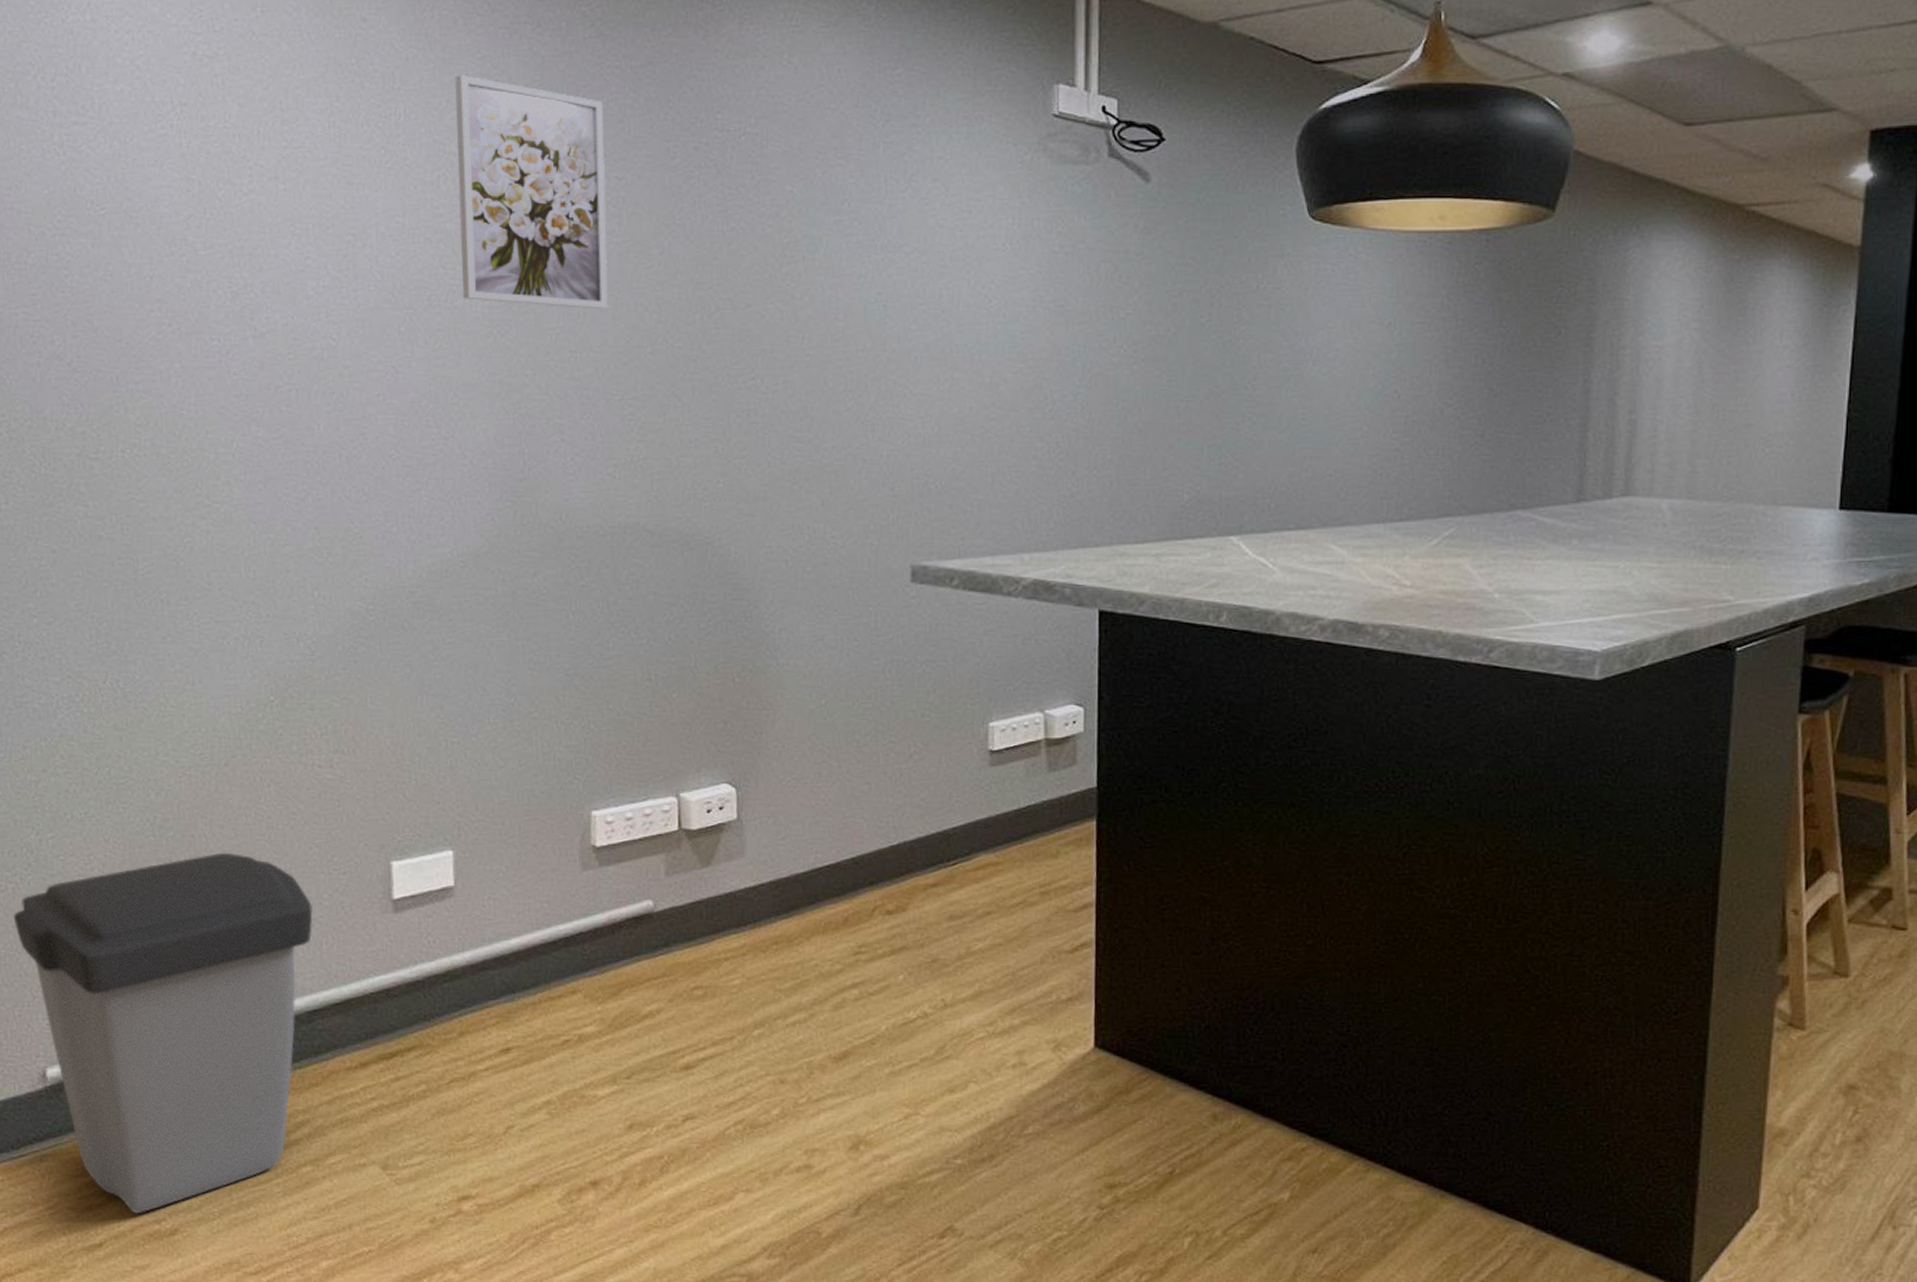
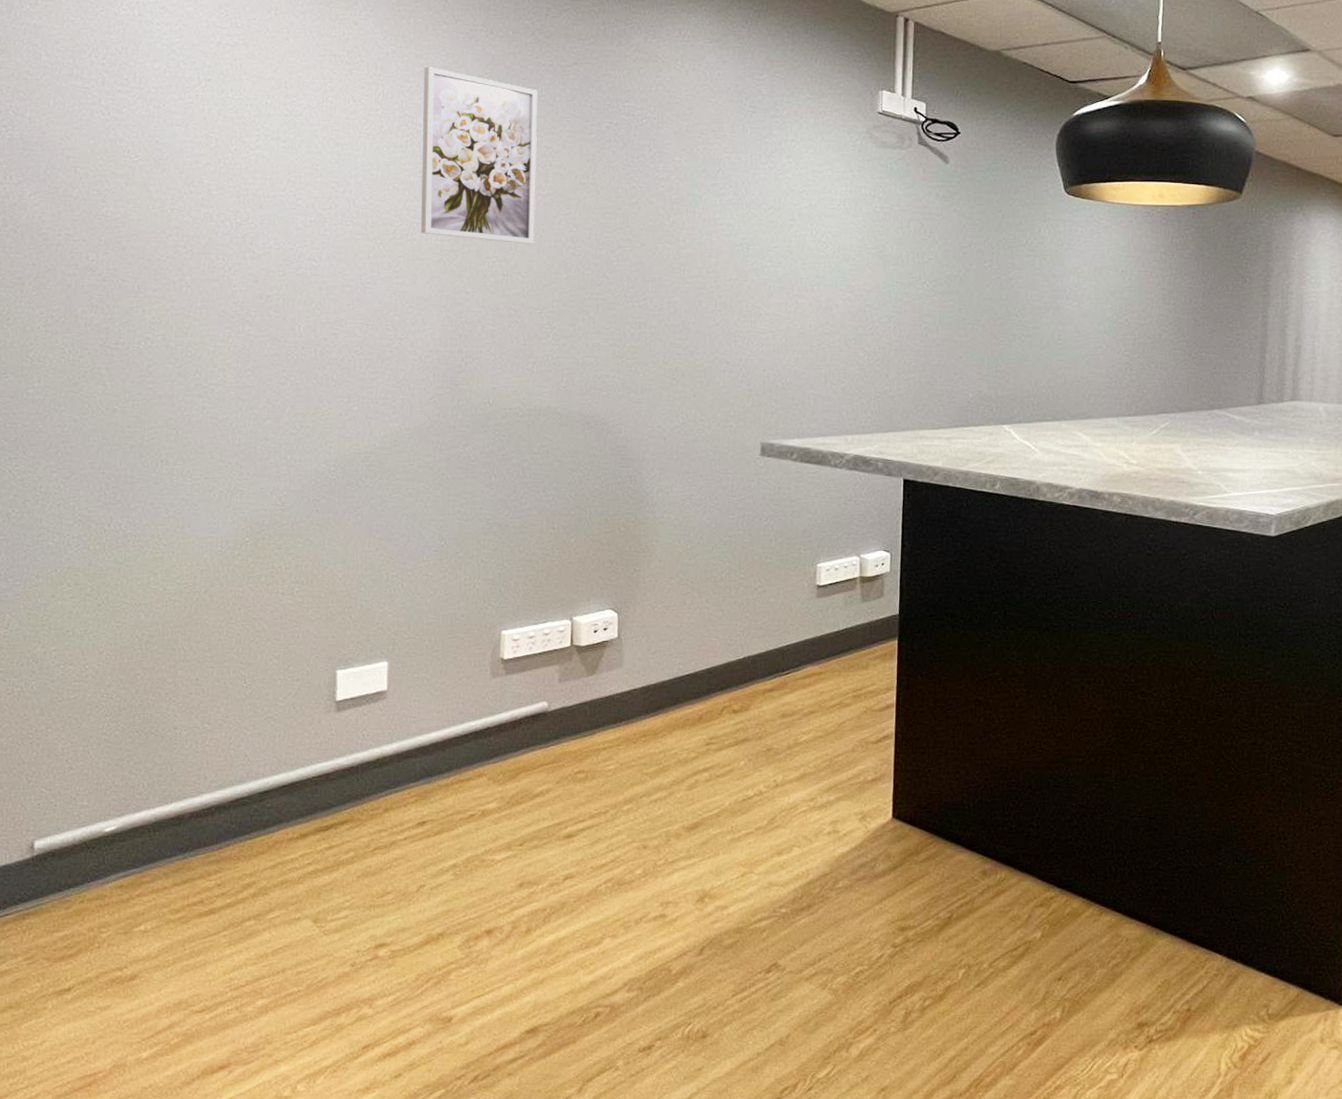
trash can: present [14,852,313,1214] -> none [17,662,269,963]

